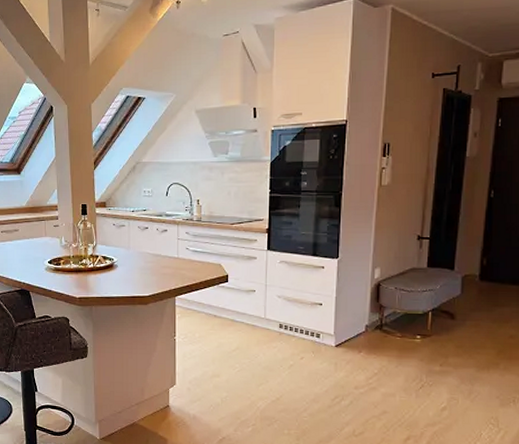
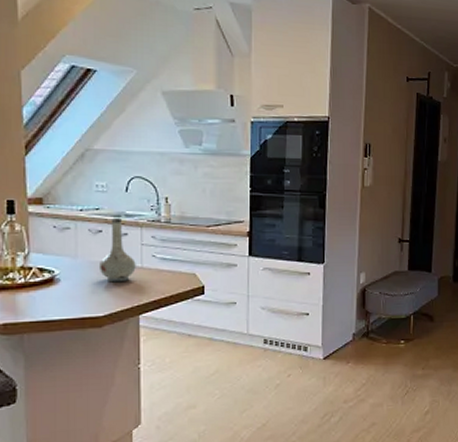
vase: none [146,217,173,269] -> present [100,217,136,283]

